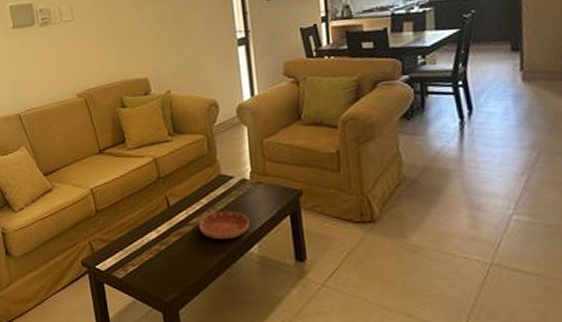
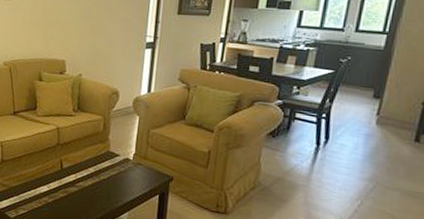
saucer: present [198,210,250,240] -> none [82,180,125,205]

